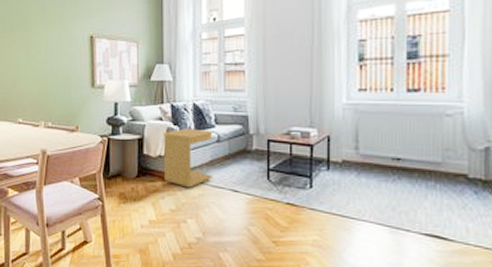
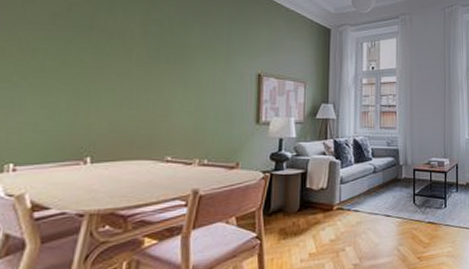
side table: present [164,128,213,188] -> none [326,162,370,217]

